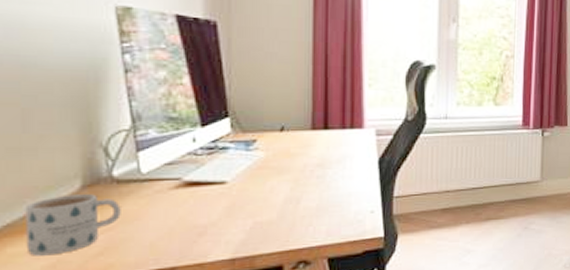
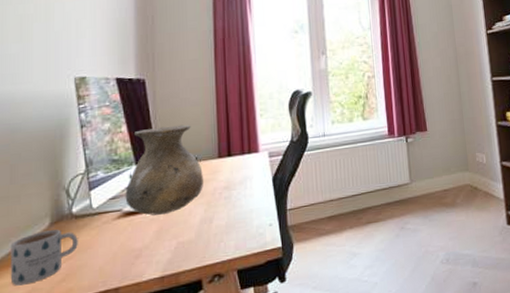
vase: none [186,84,292,189] -> present [125,124,204,216]

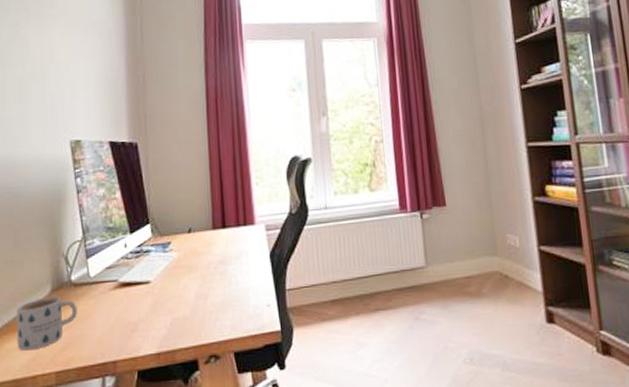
vase: present [125,124,204,216] -> none [120,192,199,288]

